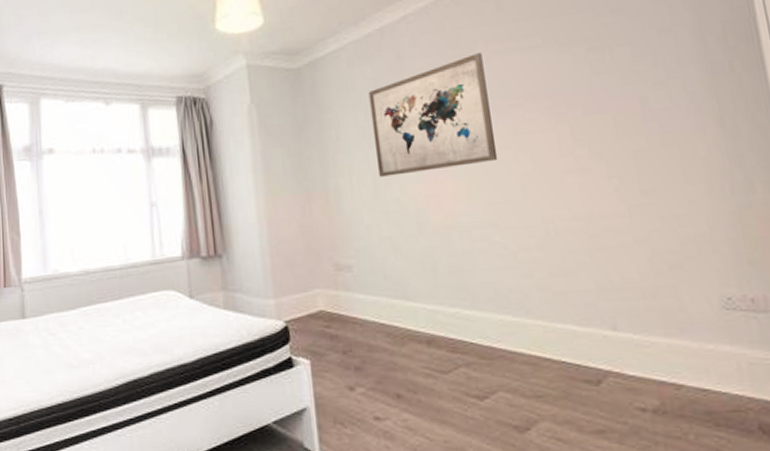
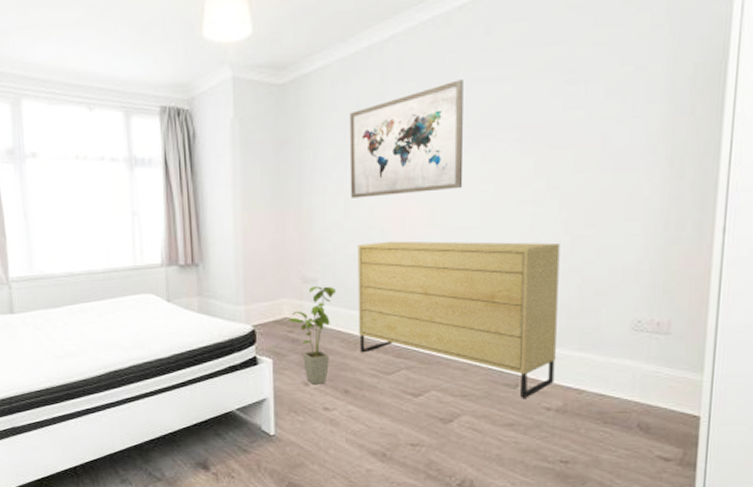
house plant: none [324,273,376,389] -> present [288,286,337,384]
dresser: none [392,213,644,397] -> present [357,241,560,398]

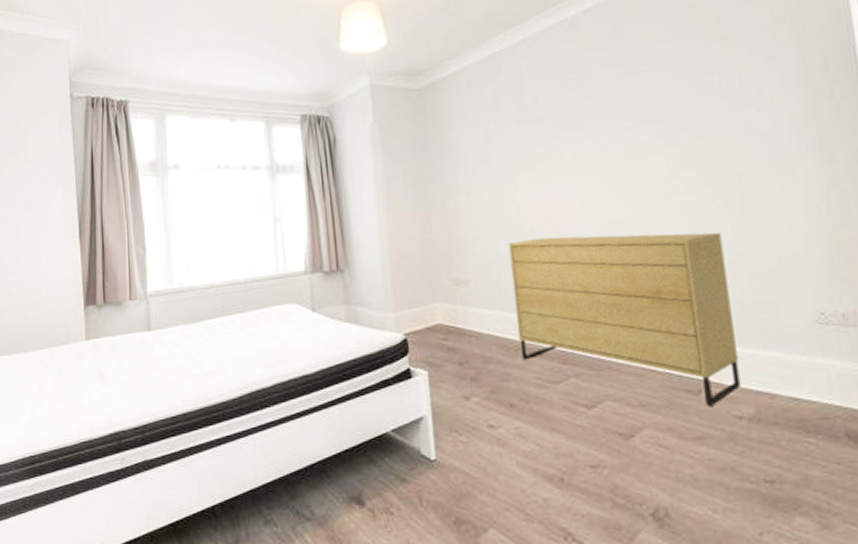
house plant: present [288,286,337,384] -> none [442,288,491,398]
wall art: present [349,80,464,198] -> none [487,76,611,196]

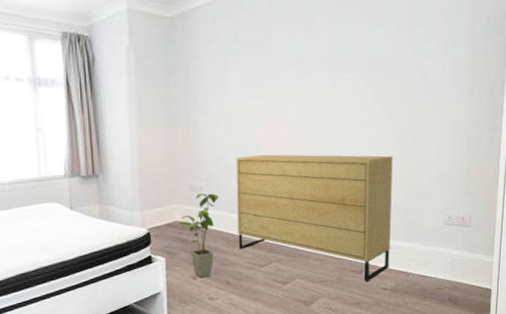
house plant: none [442,288,491,398] -> present [178,193,219,278]

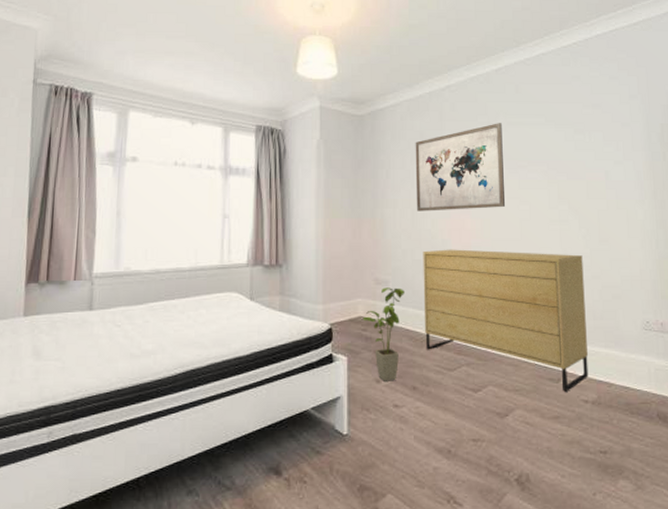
wall art: none [228,21,320,118] -> present [415,123,506,211]

